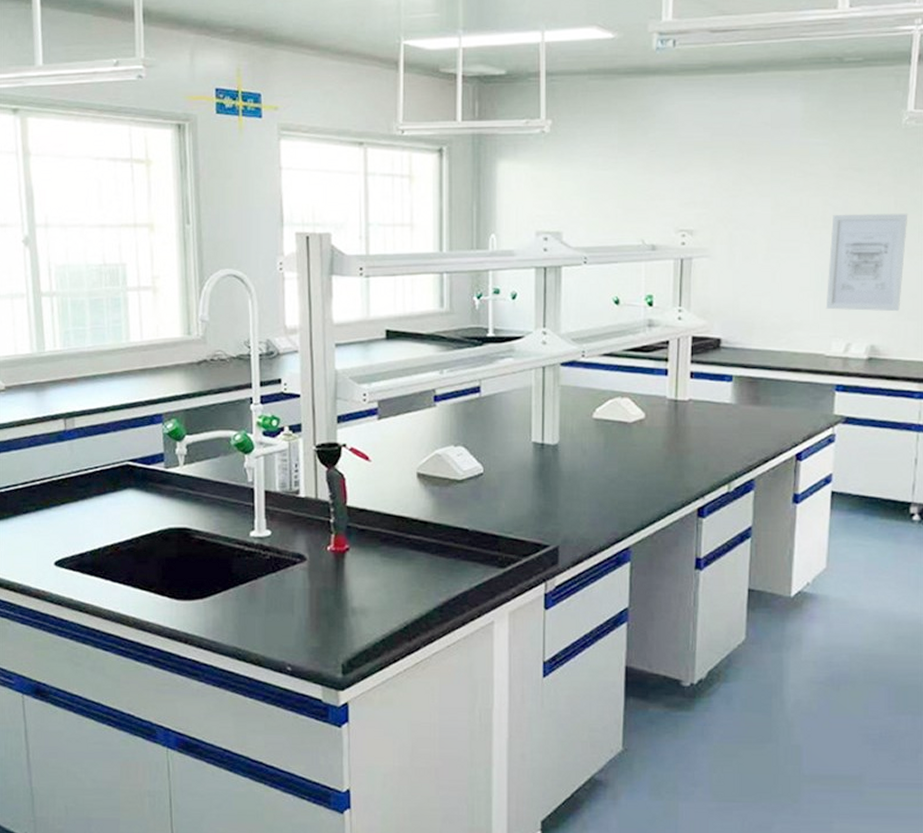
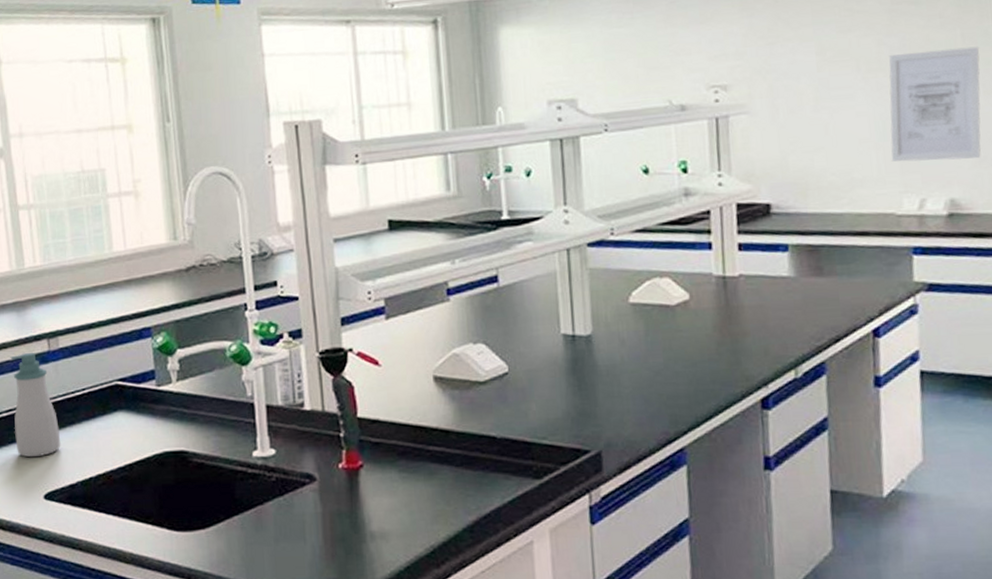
soap bottle: none [28,430,73,527] -> present [10,352,61,458]

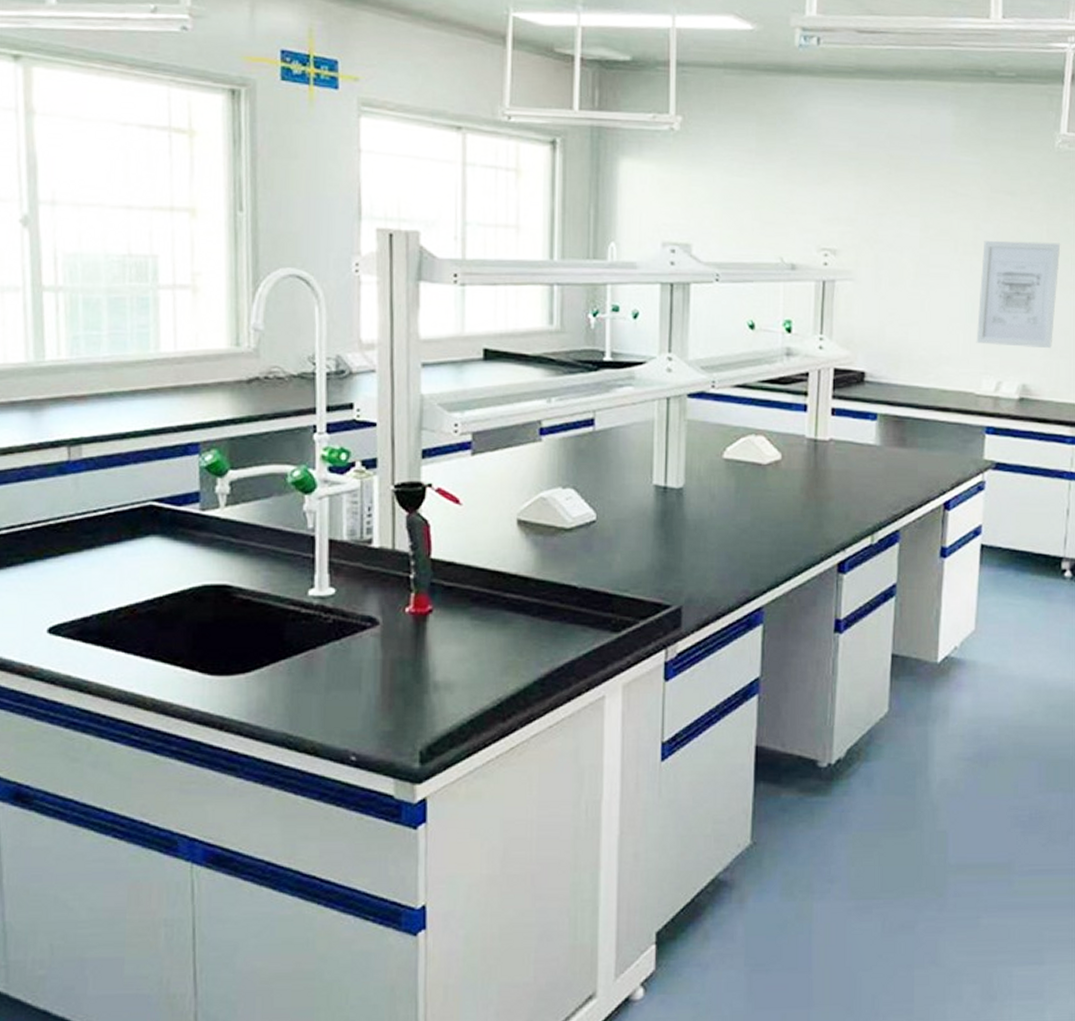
soap bottle: present [10,352,61,458] -> none [16,460,75,584]

